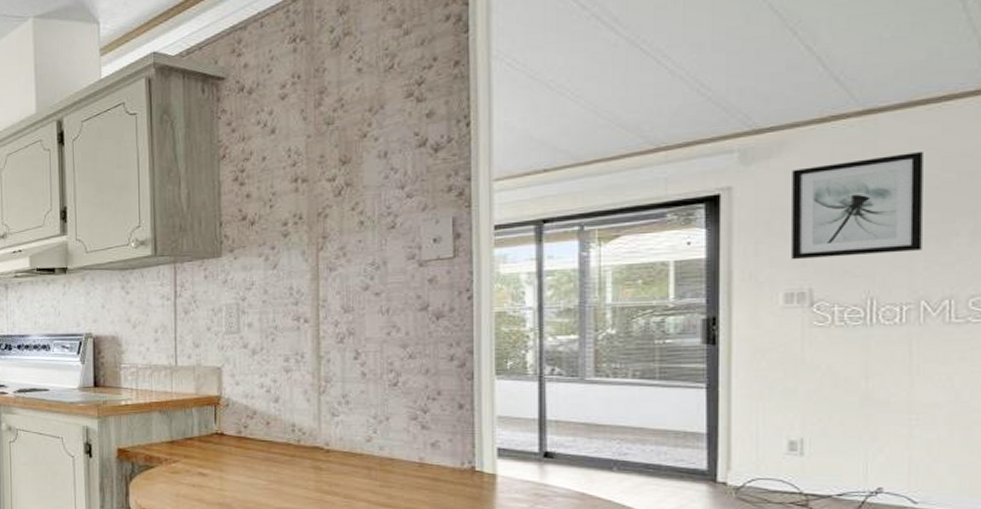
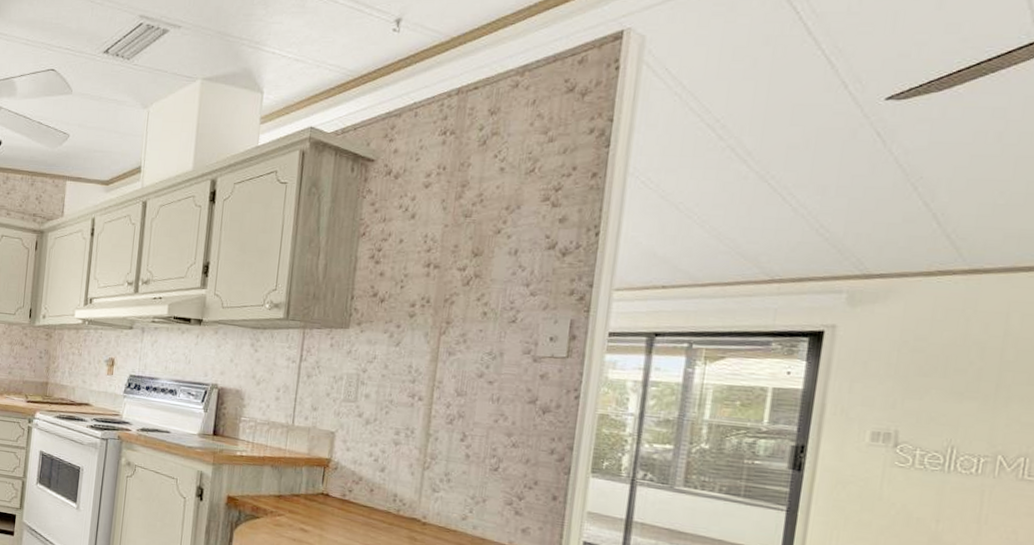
wall art: present [792,152,923,260] -> none [883,315,1020,408]

